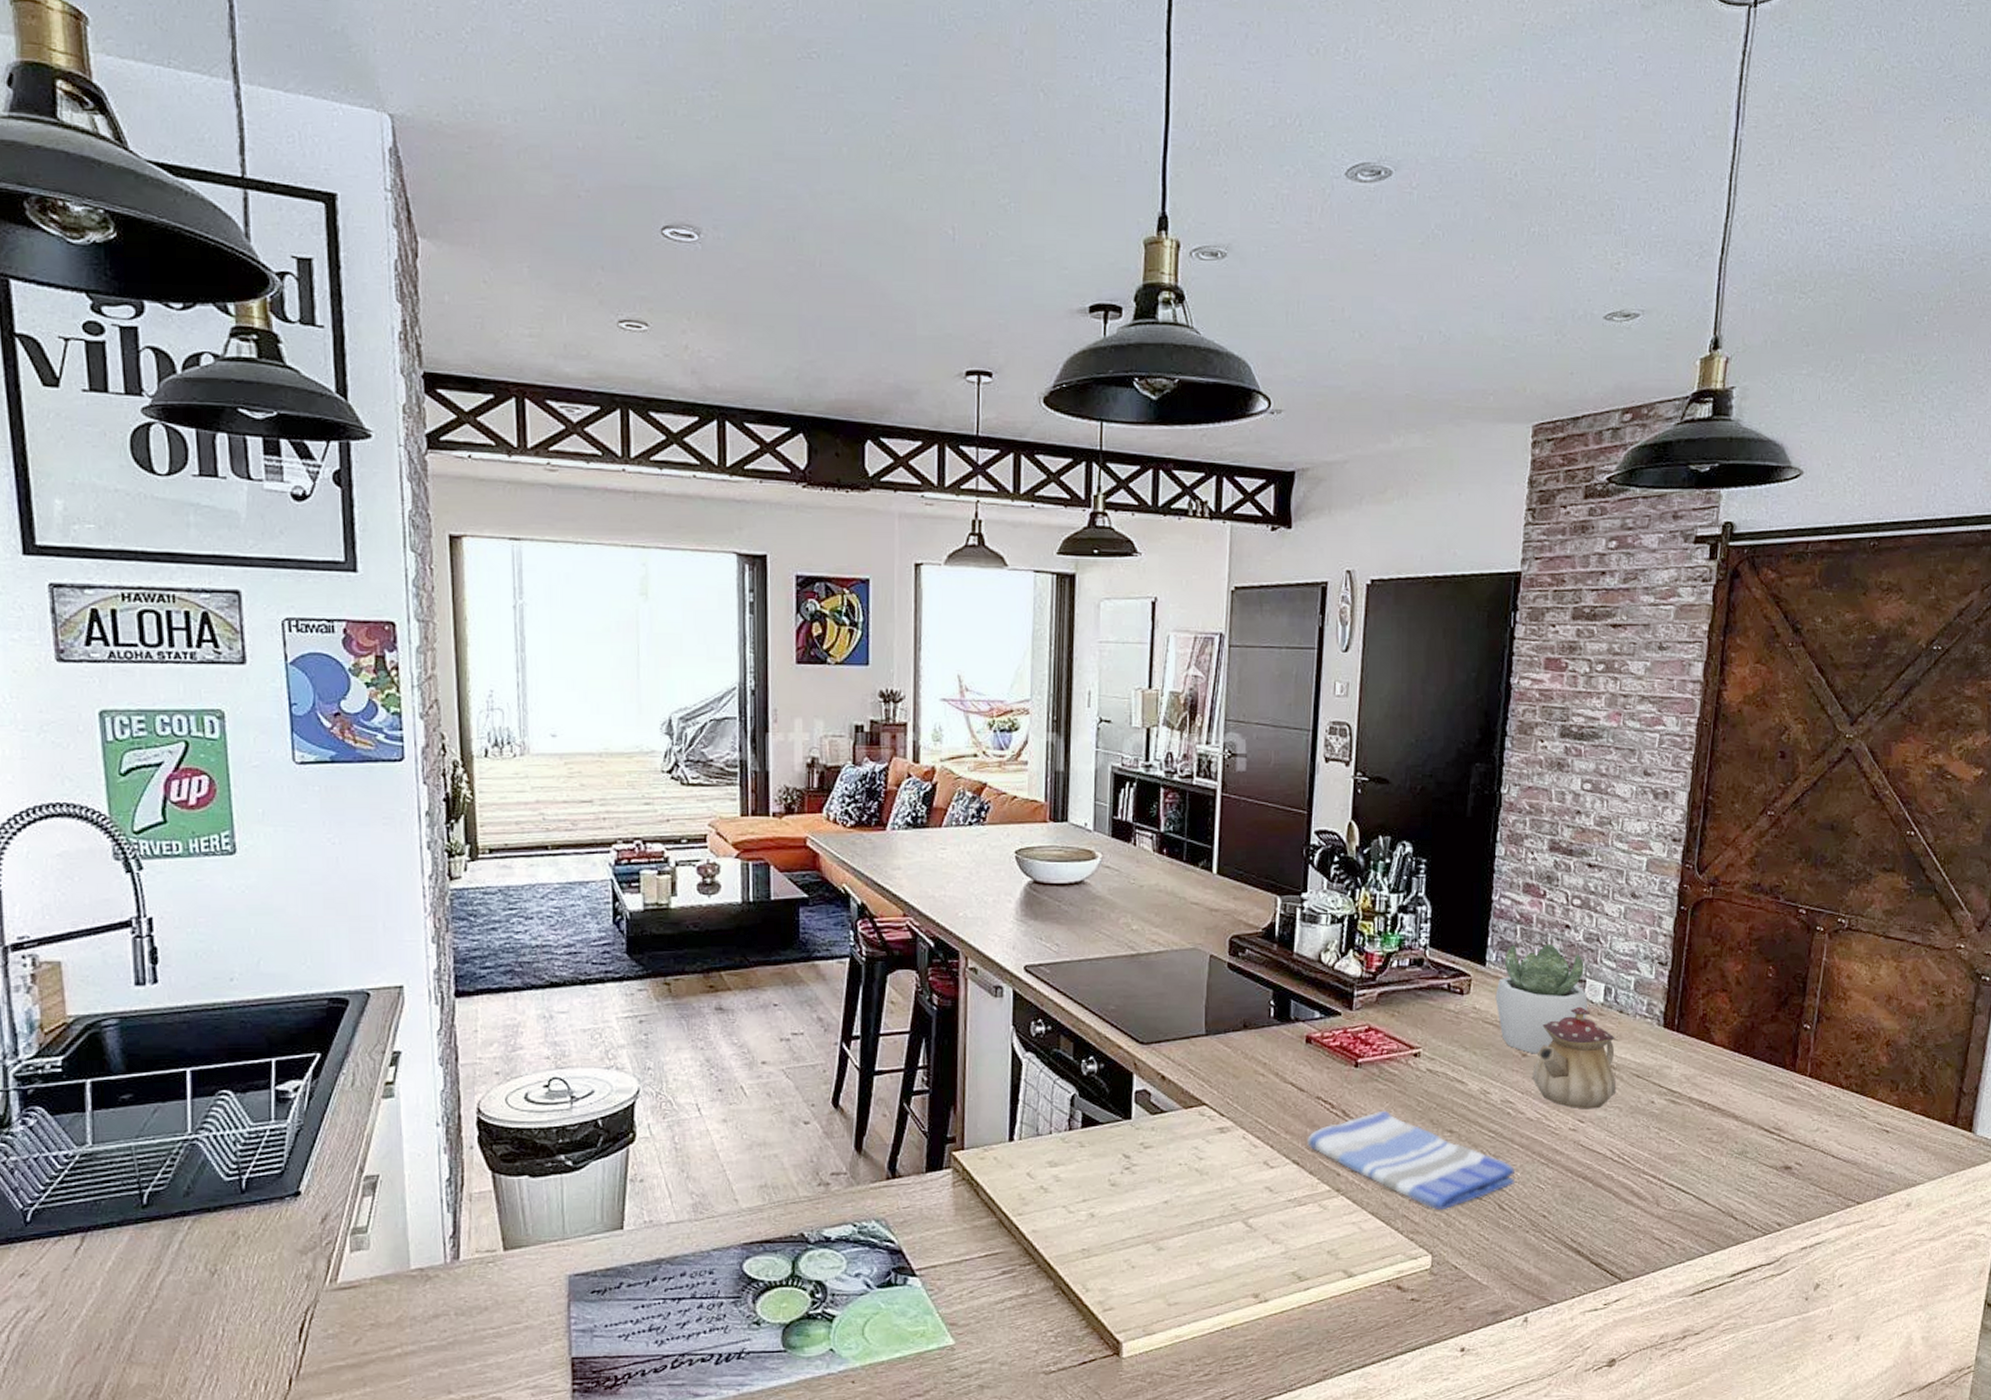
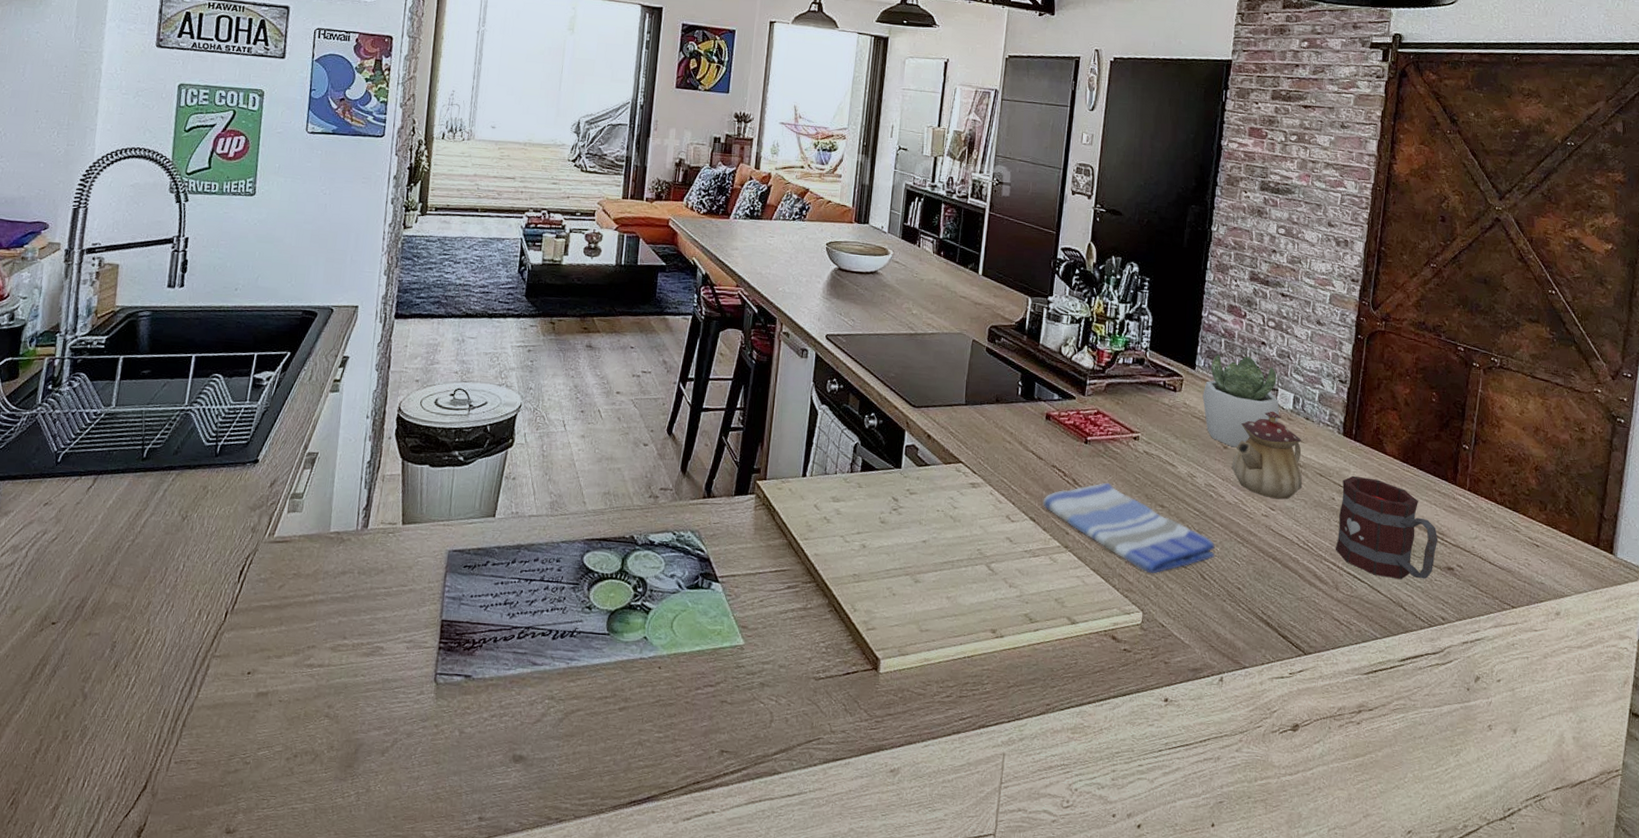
mug: none [1655,1073,1774,1186] -> present [1335,475,1438,580]

